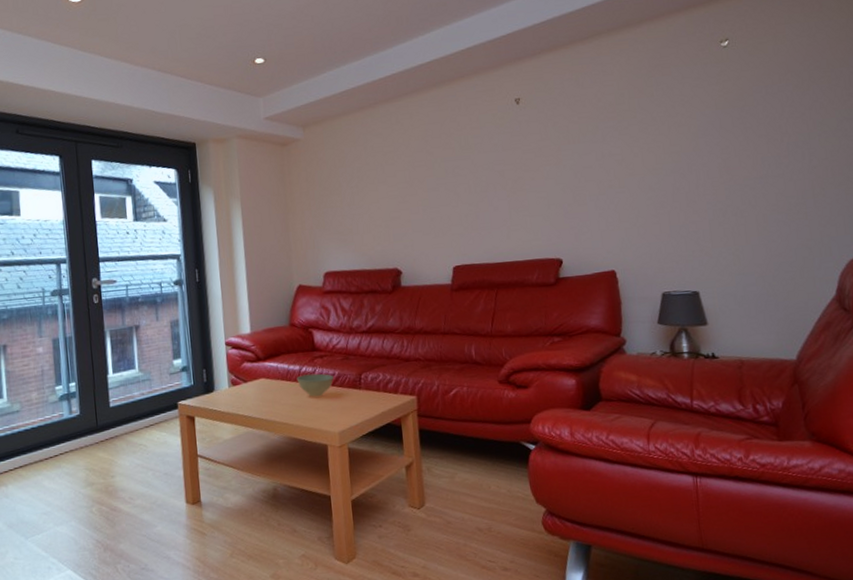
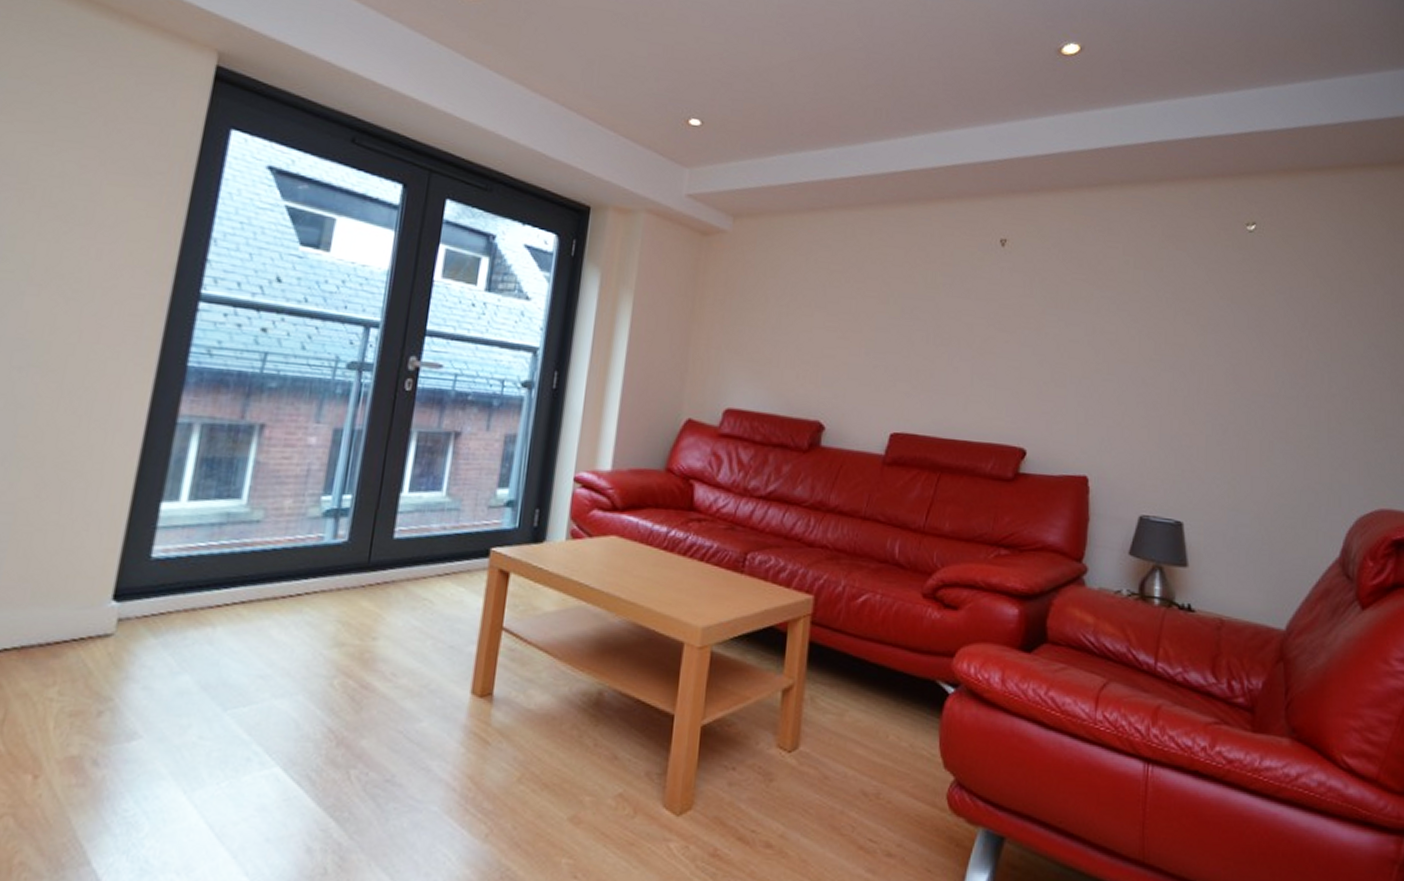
bowl: present [296,373,334,399] -> none [660,540,710,576]

